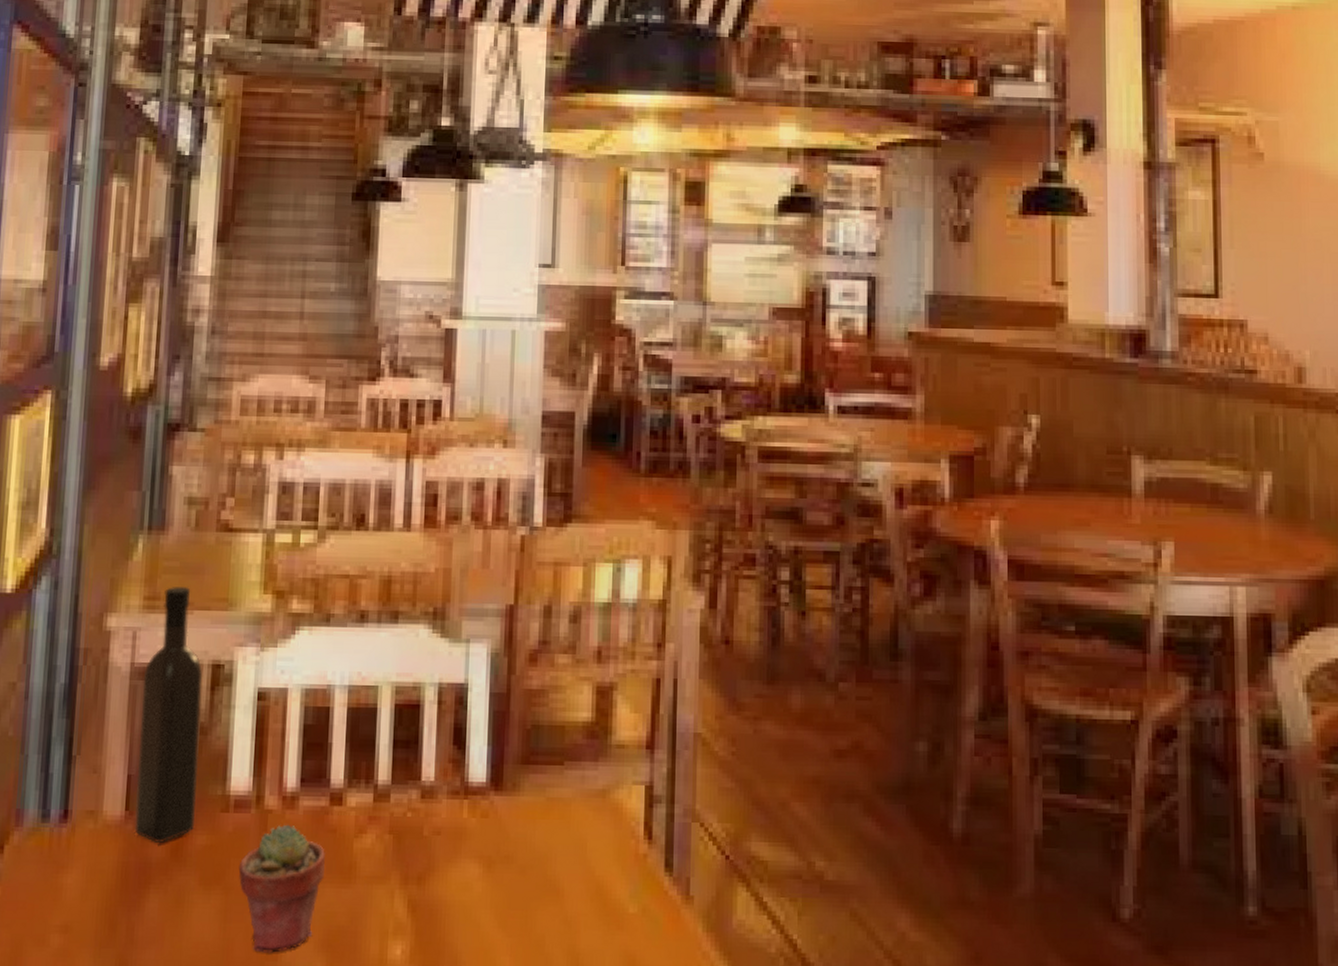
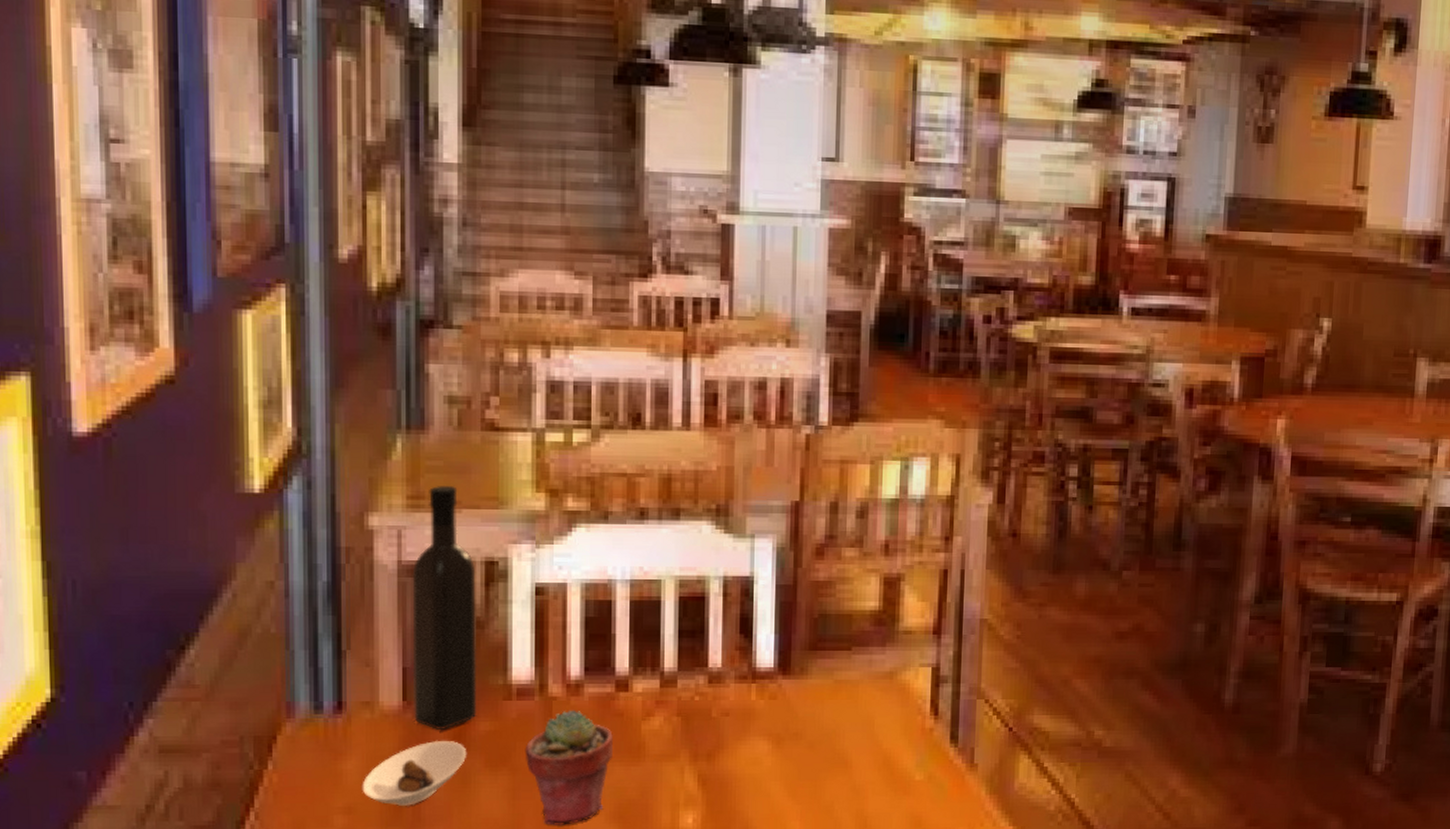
saucer: none [79,855,183,927] -> present [362,741,467,807]

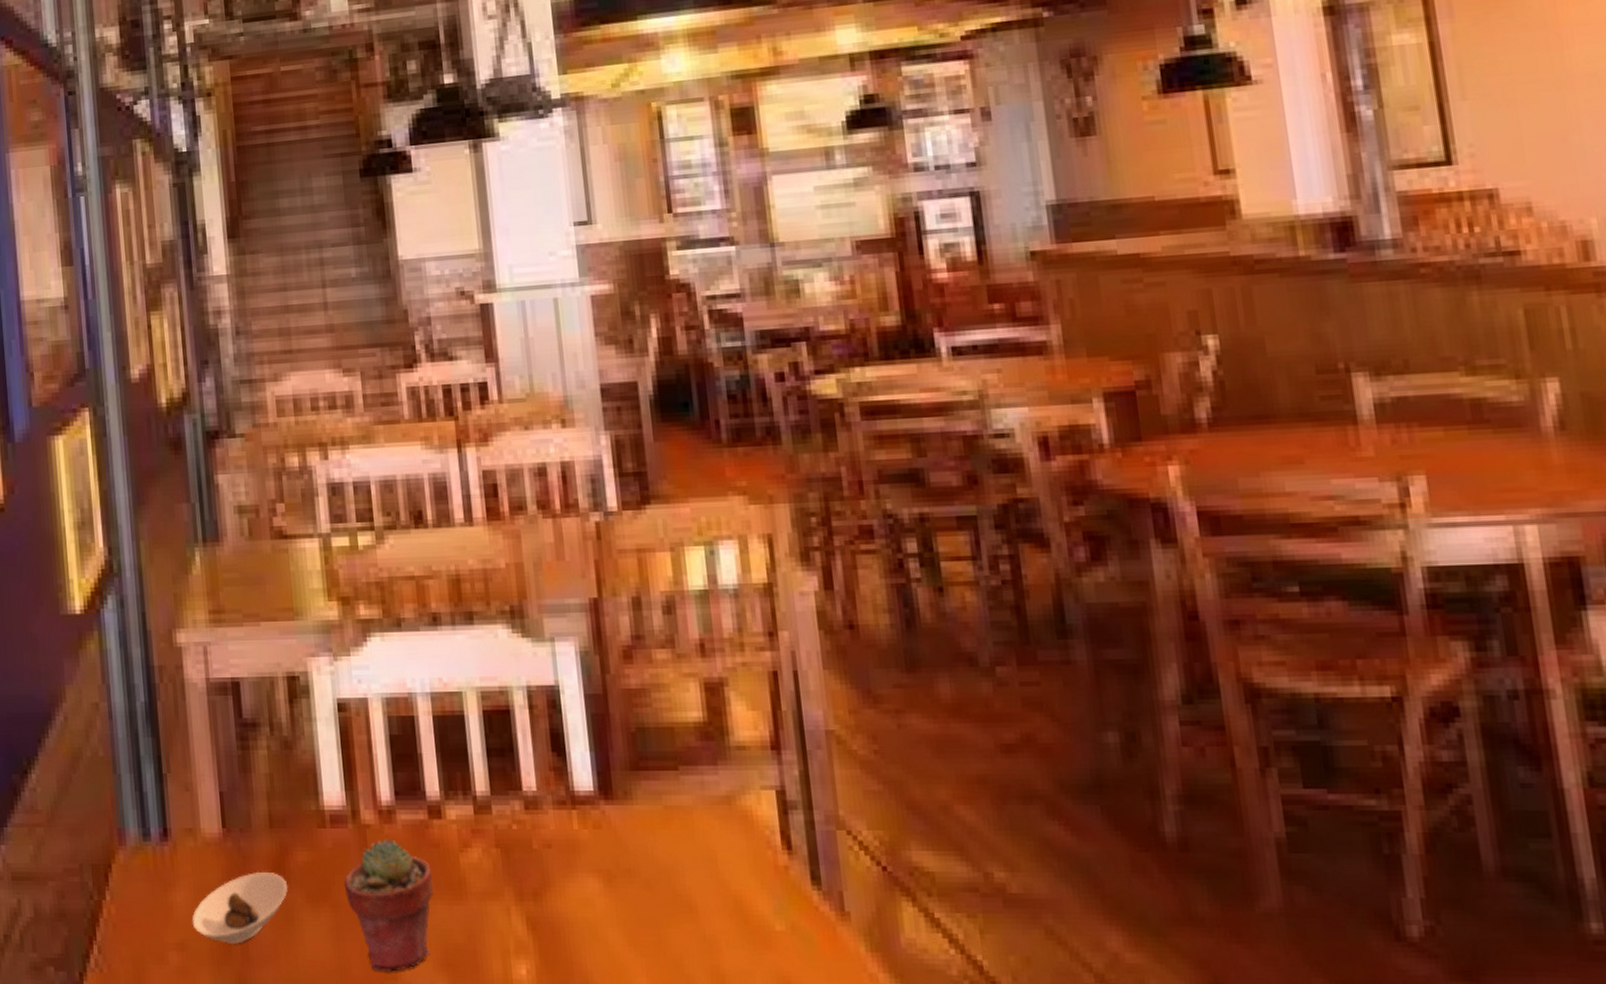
wine bottle: present [412,486,477,729] -> none [220,598,293,860]

